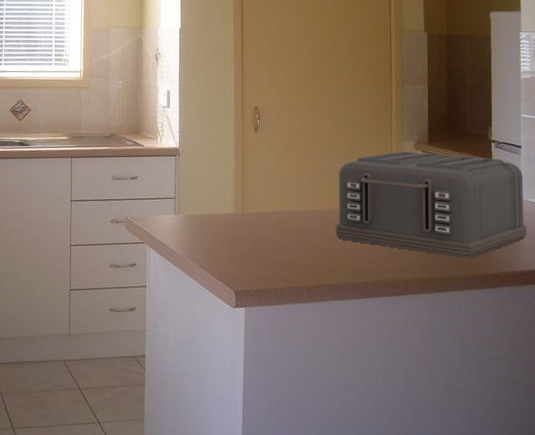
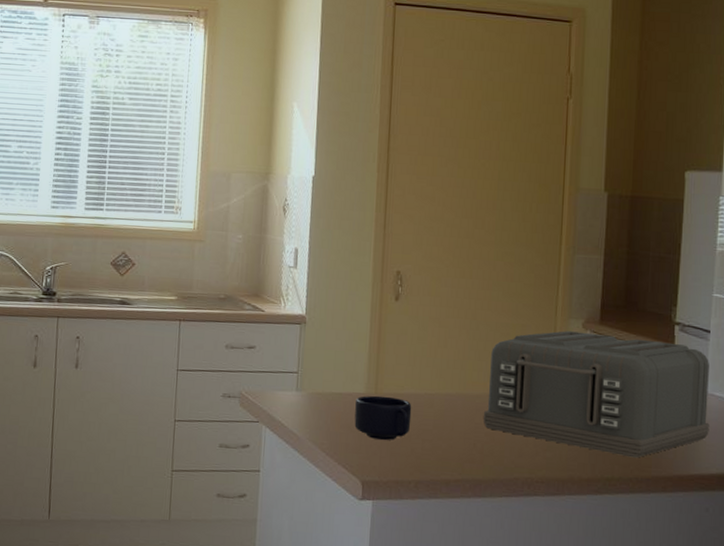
mug: none [226,215,274,254] -> present [354,395,412,440]

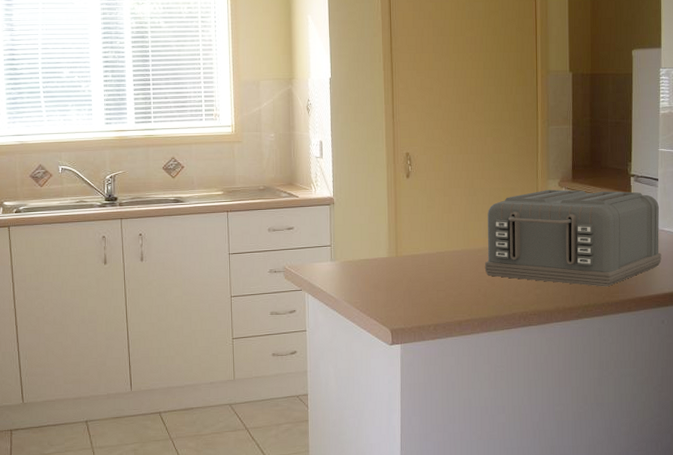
mug: present [354,395,412,440] -> none [381,258,427,294]

